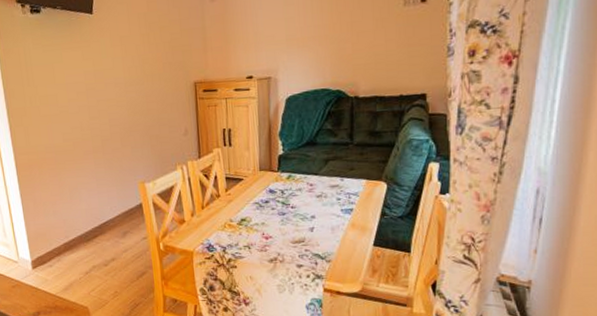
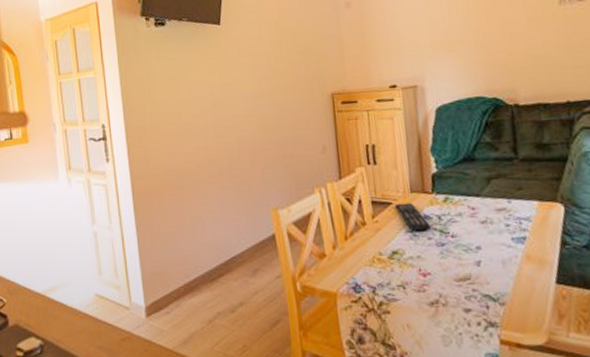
remote control: none [246,179,274,202] -> present [395,202,431,231]

